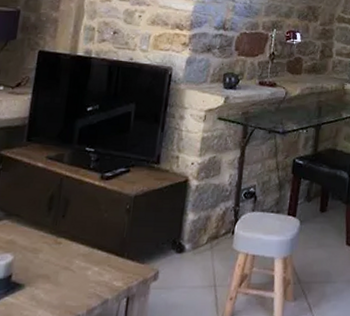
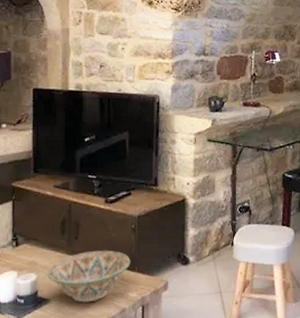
decorative bowl: none [25,231,121,291] -> present [47,250,131,303]

